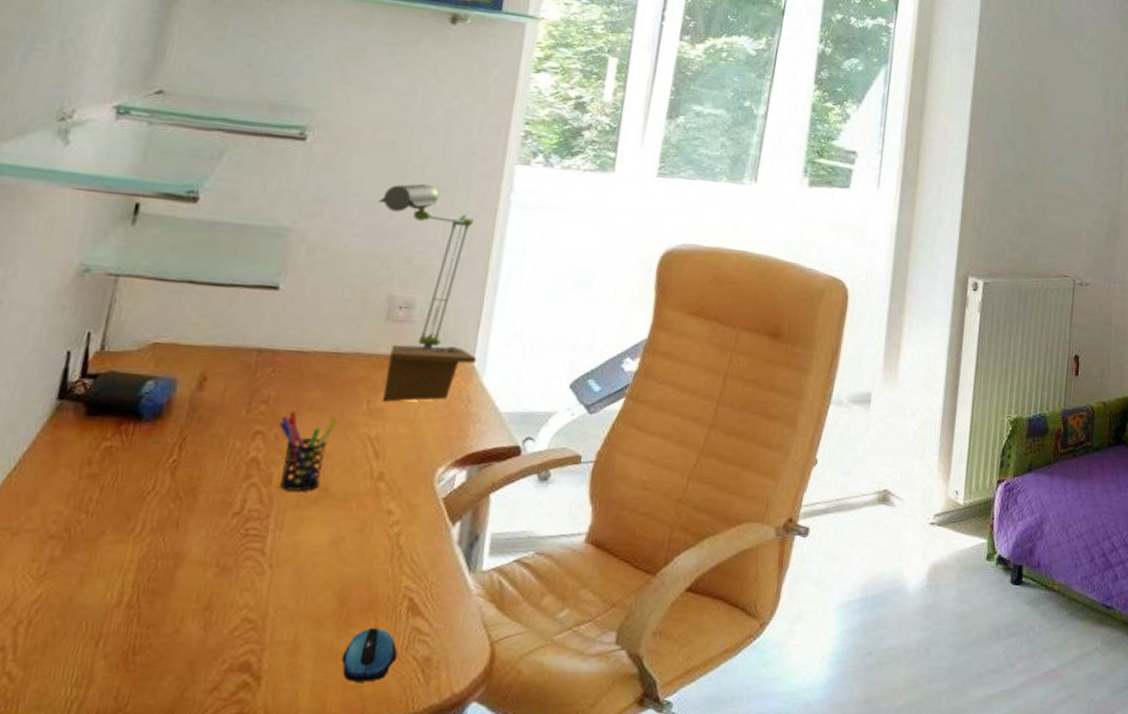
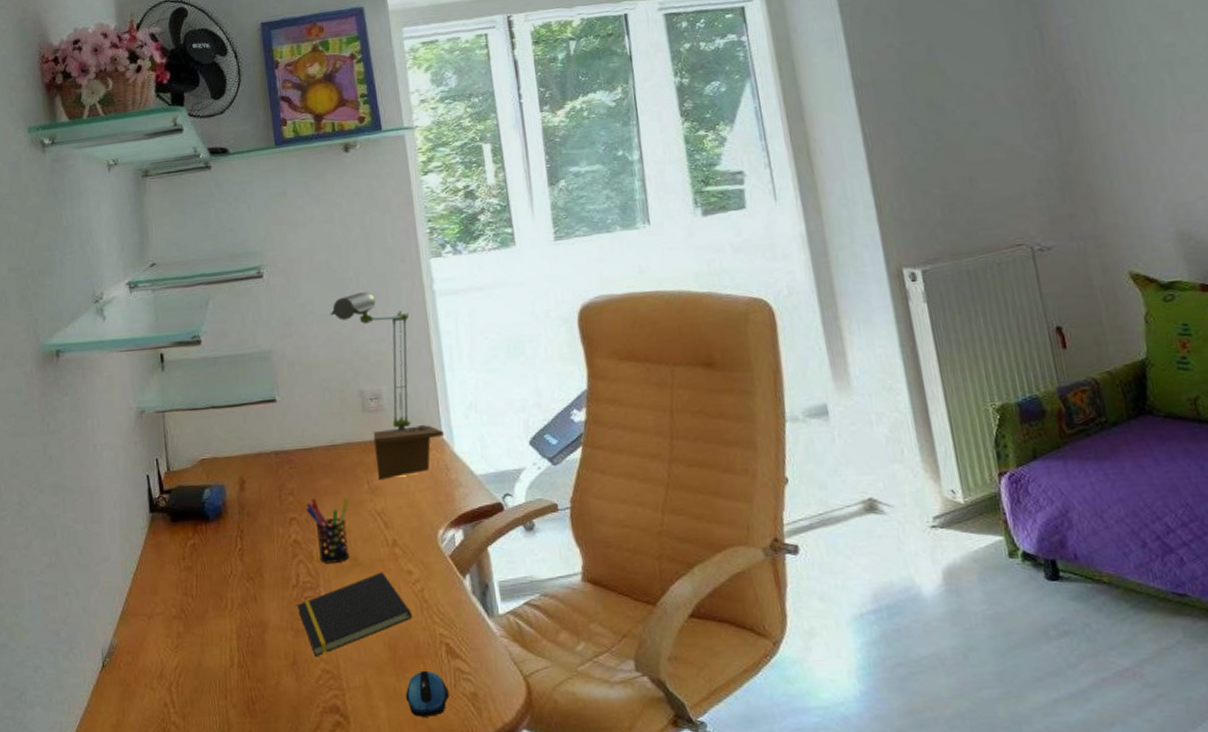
notepad: none [231,508,379,601] -> present [296,572,413,656]

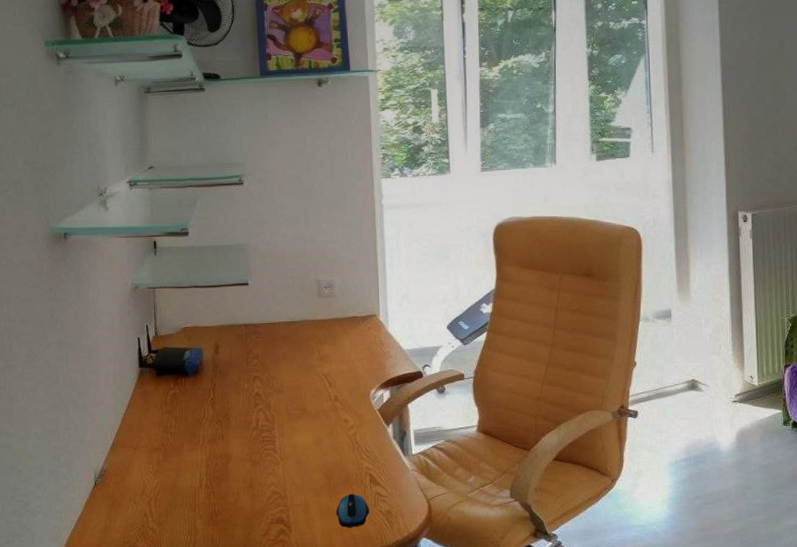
notepad: present [296,572,413,656] -> none [255,420,346,481]
pen holder: present [306,498,350,563] -> none [267,362,303,412]
desk lamp: present [330,292,444,480] -> none [297,202,381,350]

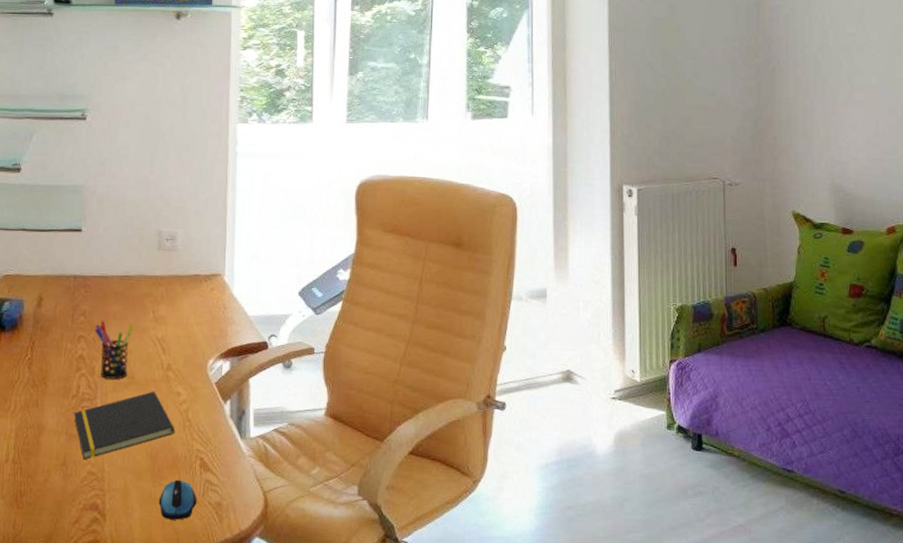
notepad: none [255,420,346,481] -> present [73,391,175,460]
pen holder: none [267,362,303,412] -> present [94,321,135,379]

